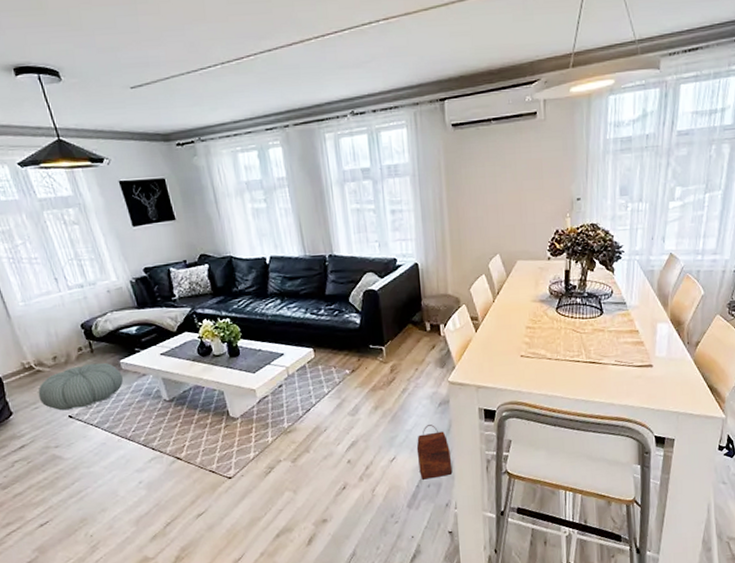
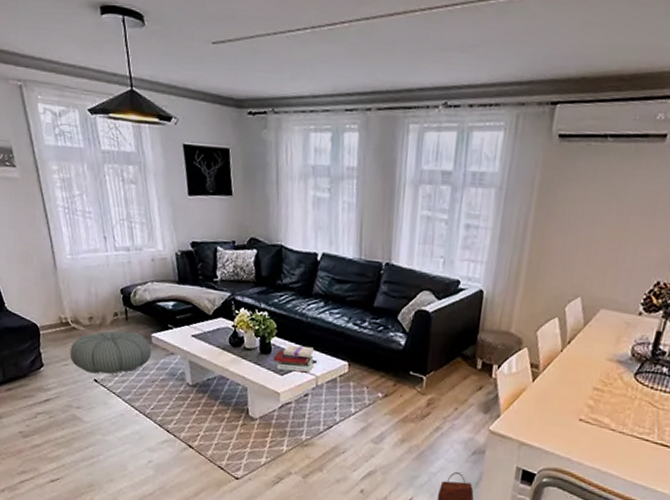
books: none [243,342,283,368] -> present [273,345,315,373]

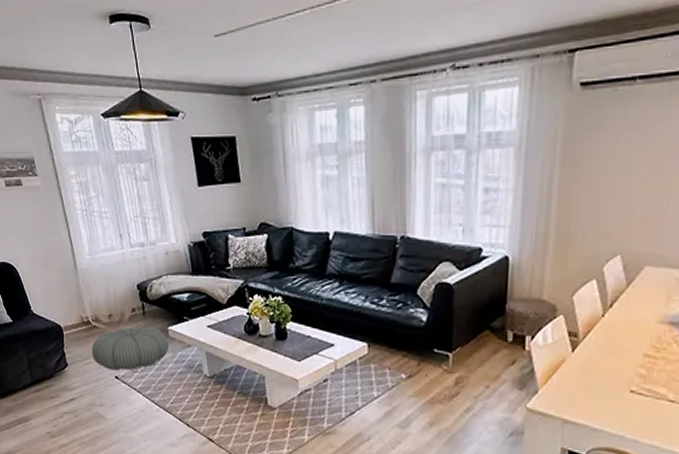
books: present [273,345,315,373] -> none [290,329,333,357]

